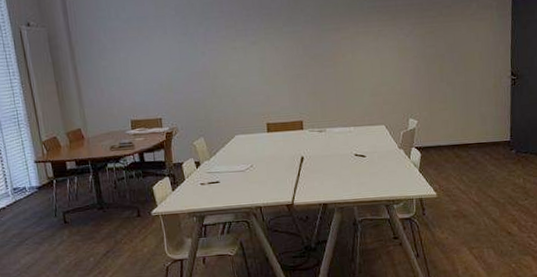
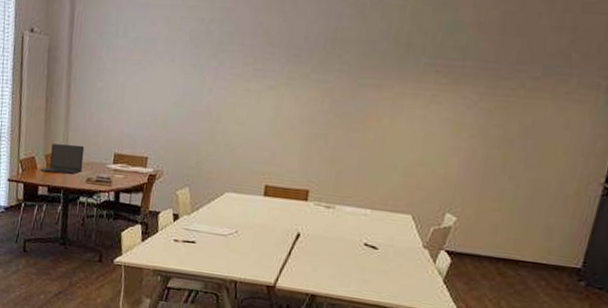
laptop: none [65,118,105,149] -> present [41,143,85,174]

